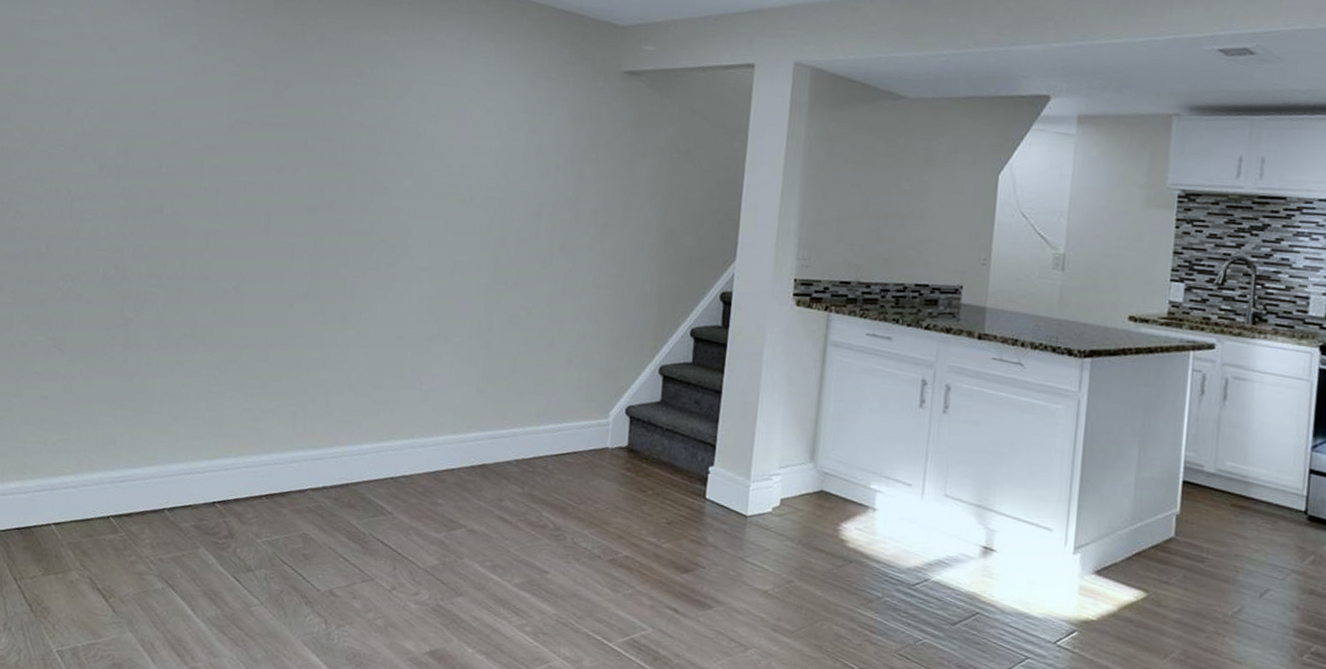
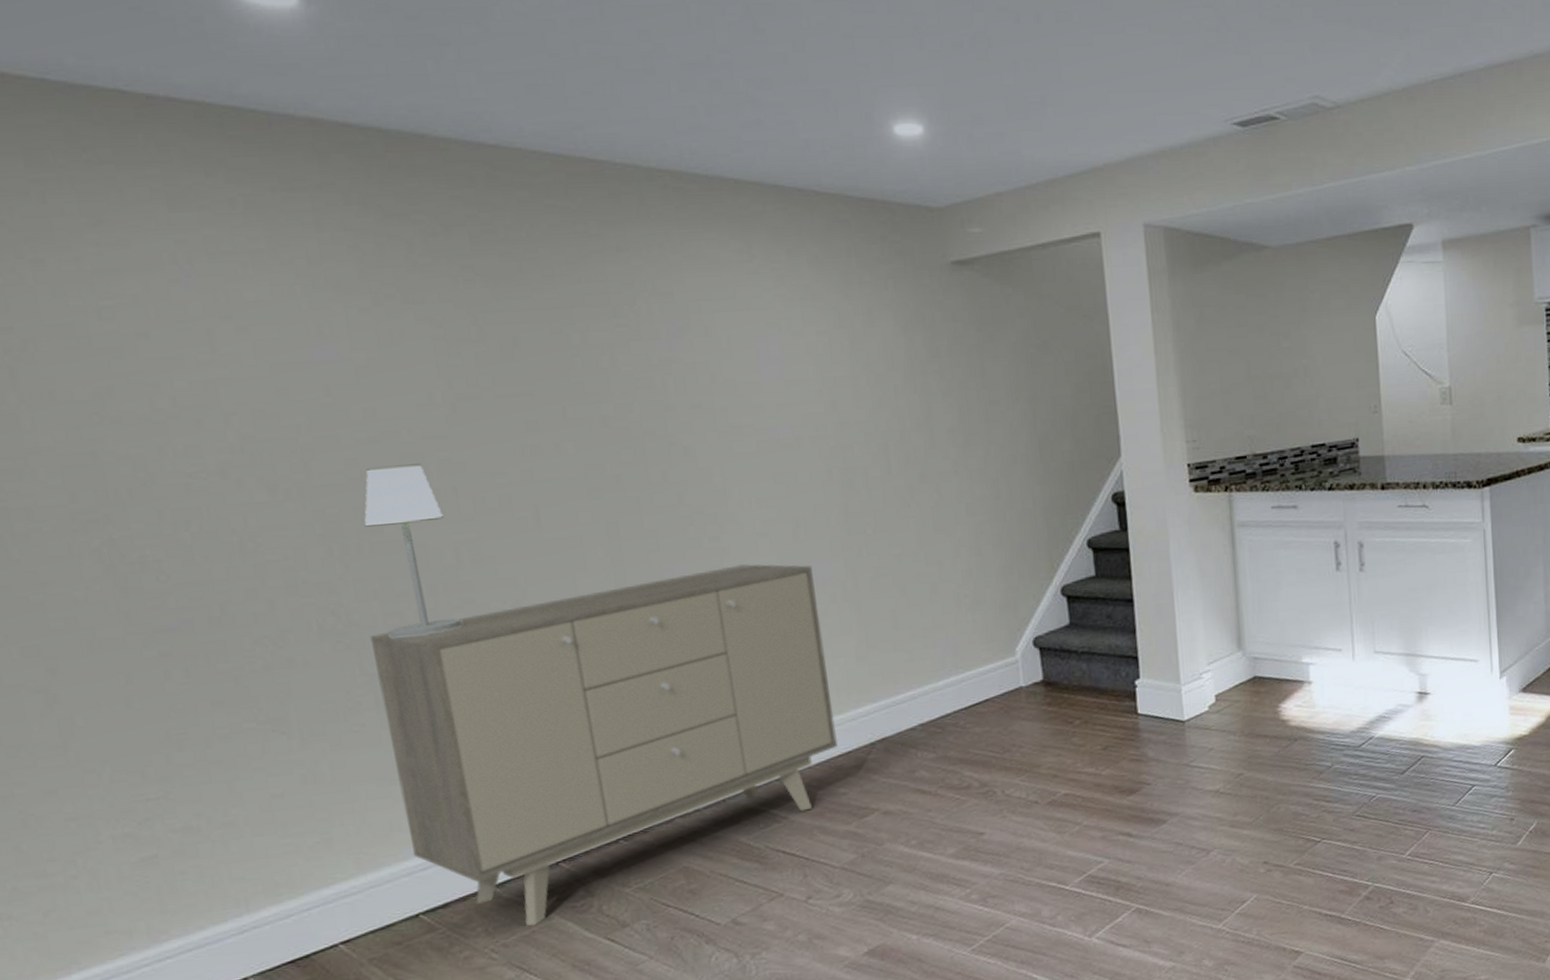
sideboard: none [119,288,459,551] -> present [369,564,838,926]
table lamp: none [145,162,205,298] -> present [364,463,462,638]

